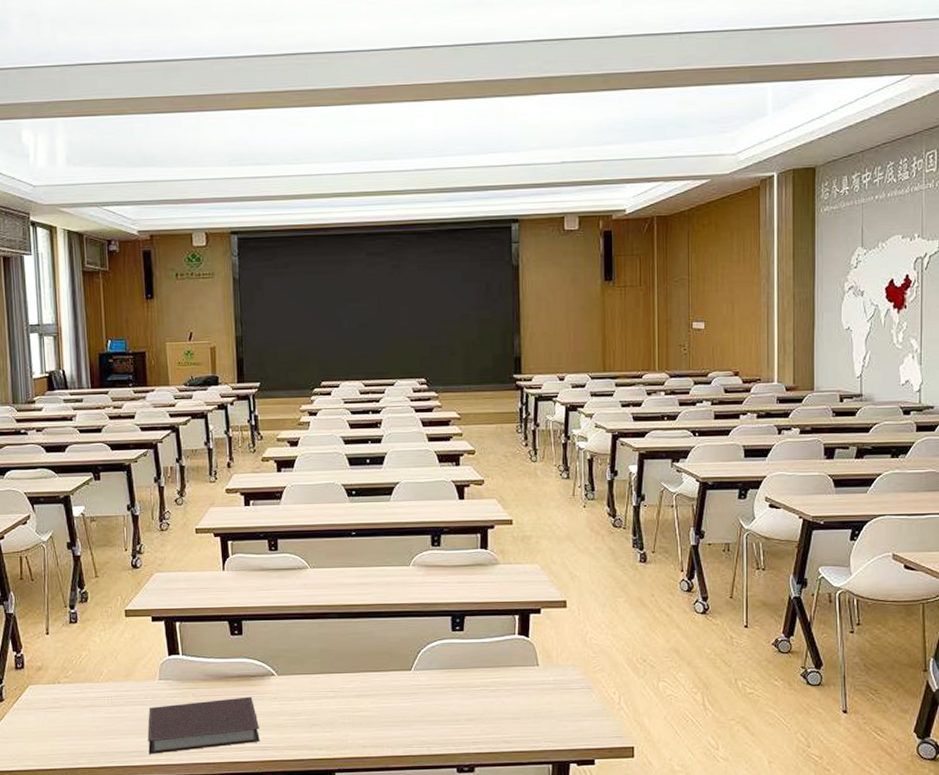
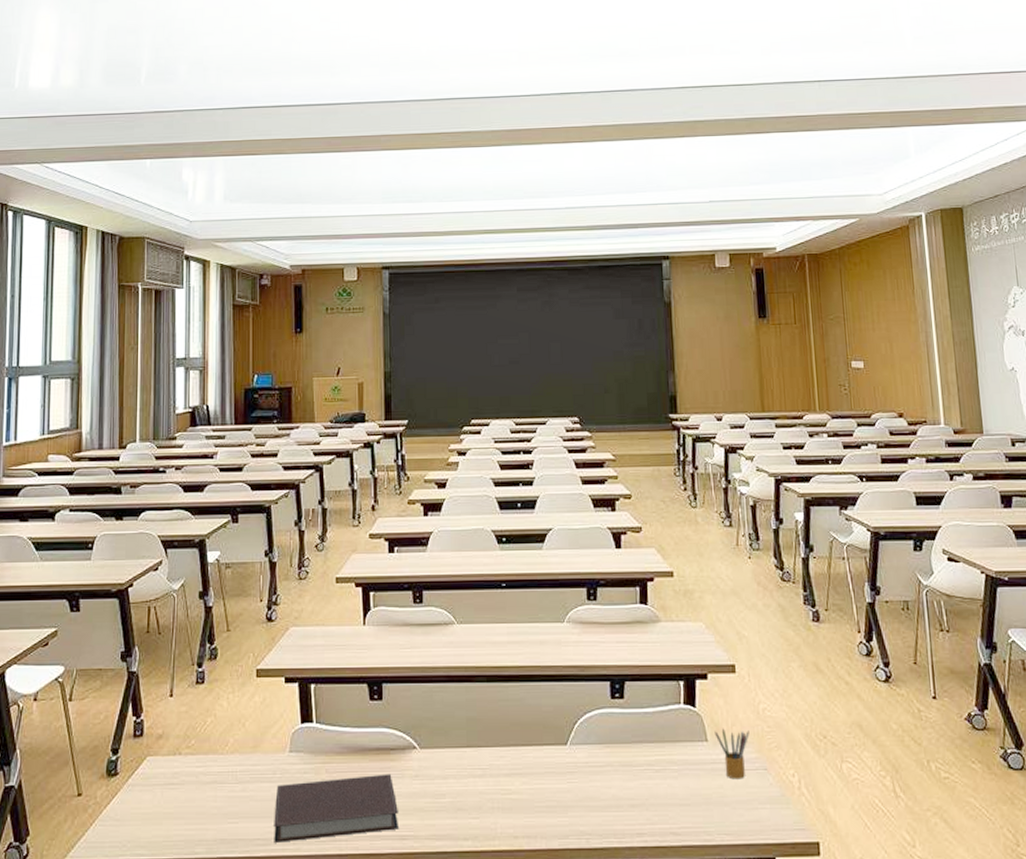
pencil box: none [545,655,577,697] -> present [714,728,750,780]

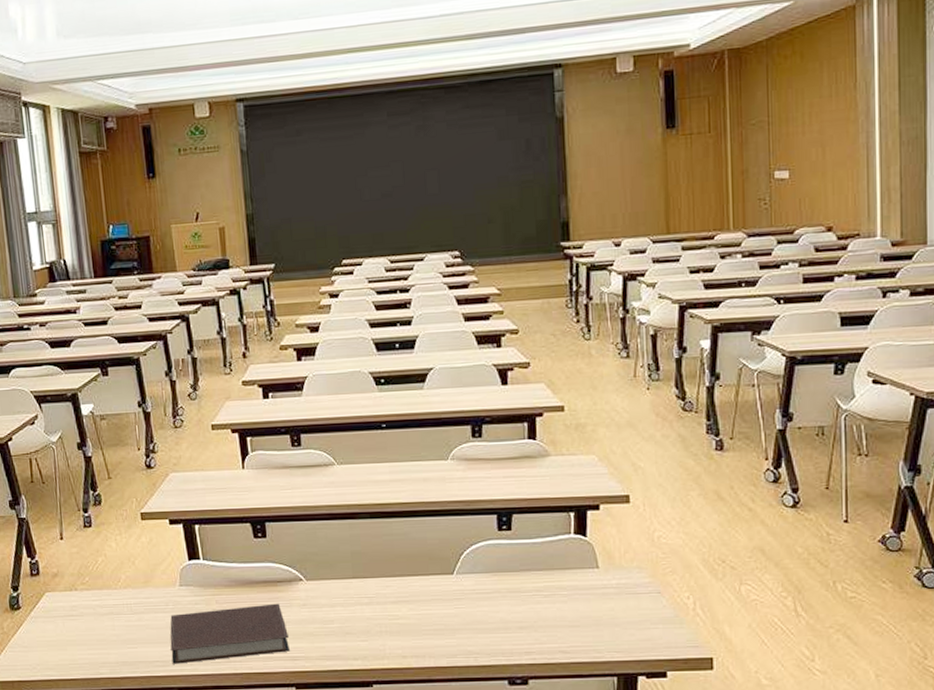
pencil box: present [714,728,750,780] -> none [606,555,643,603]

